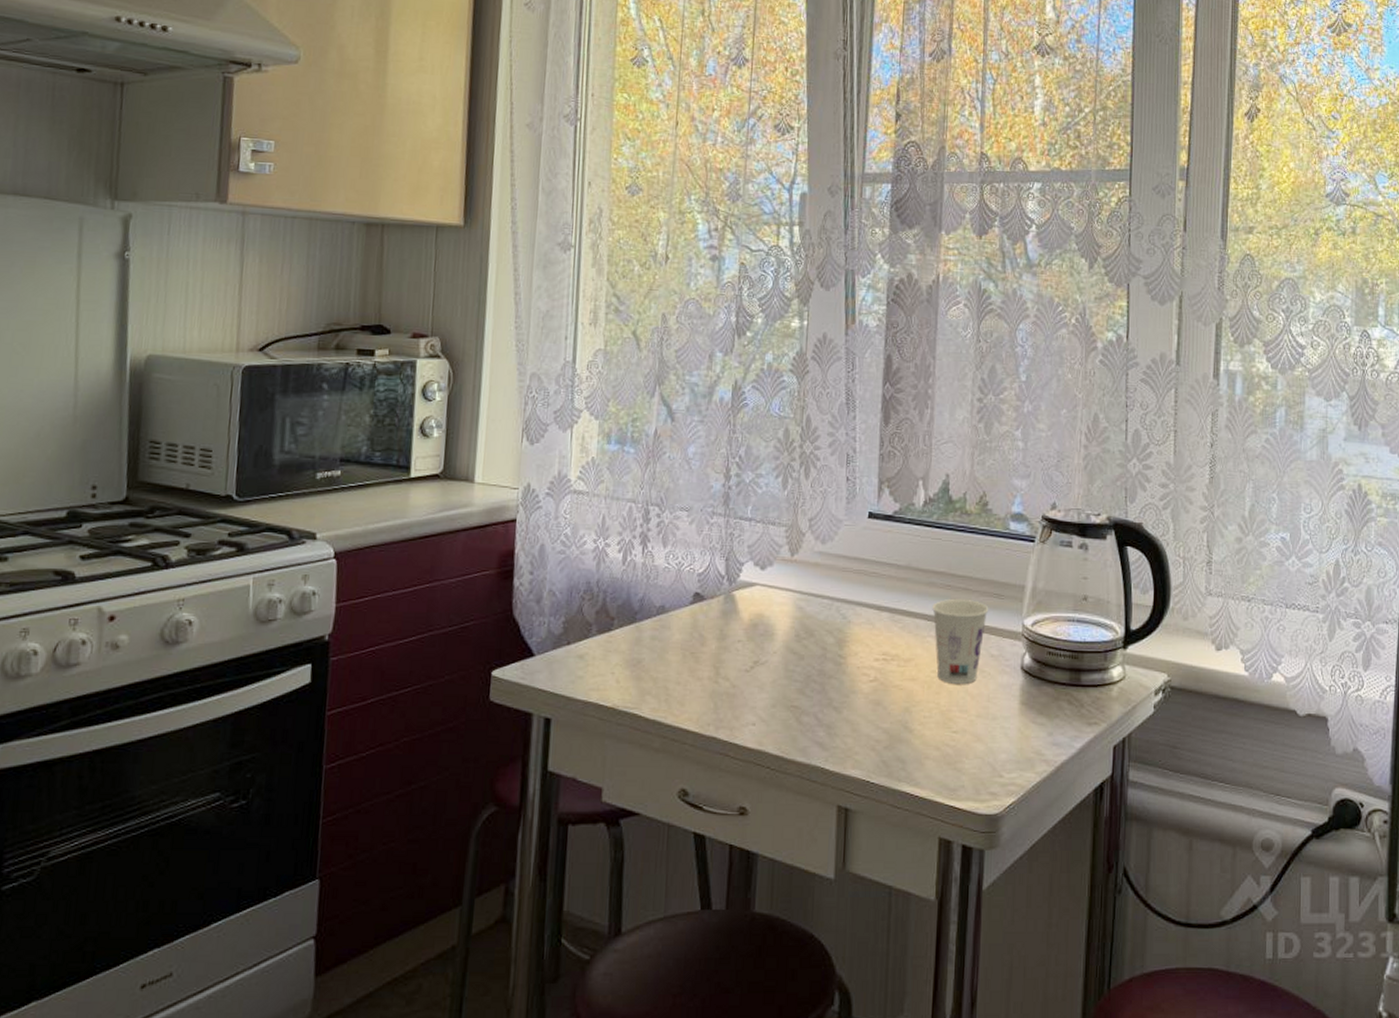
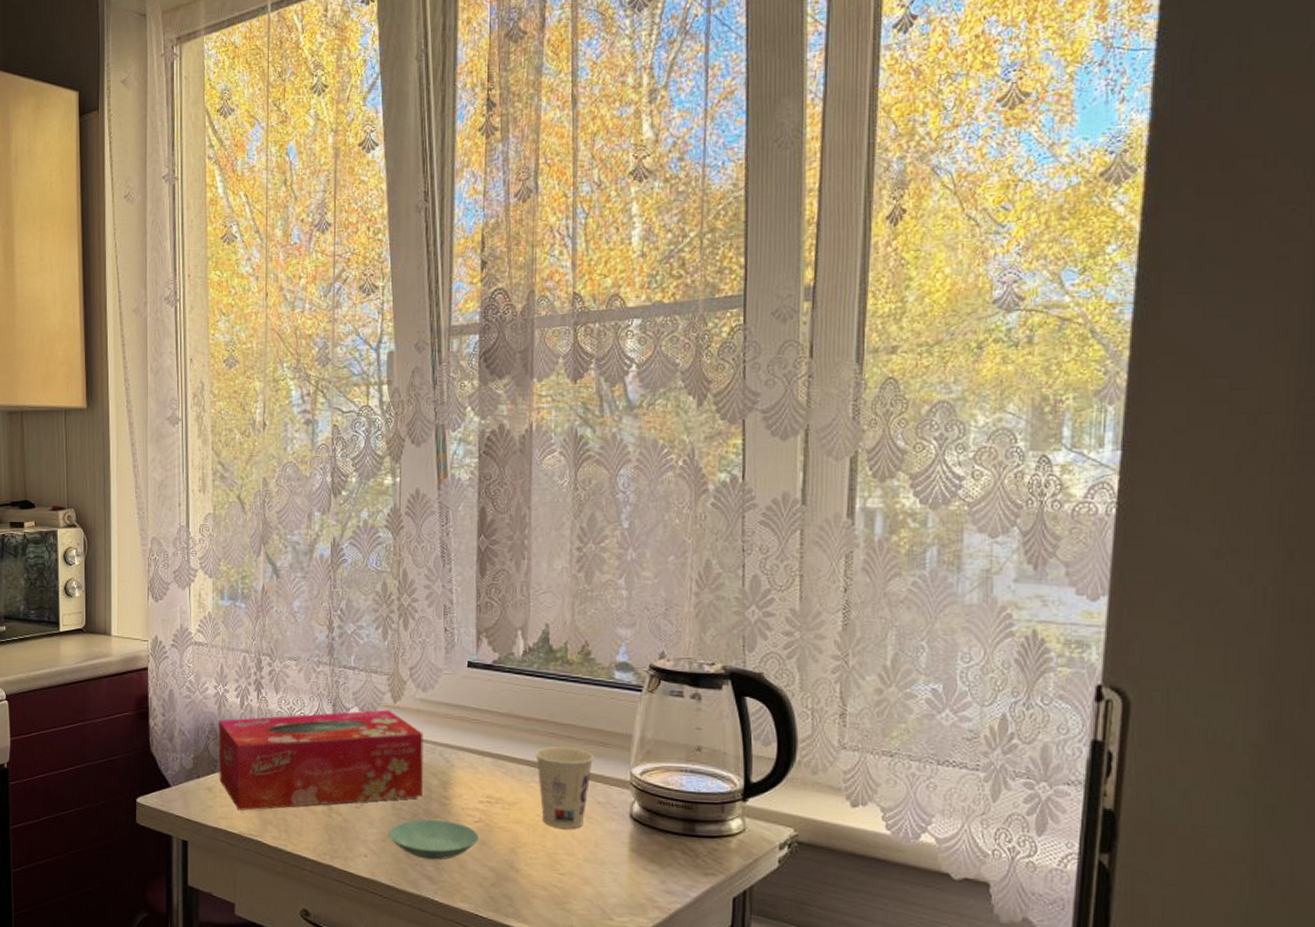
tissue box: none [593,563,820,680] -> present [218,709,423,811]
saucer: none [778,680,873,725] -> present [387,819,479,860]

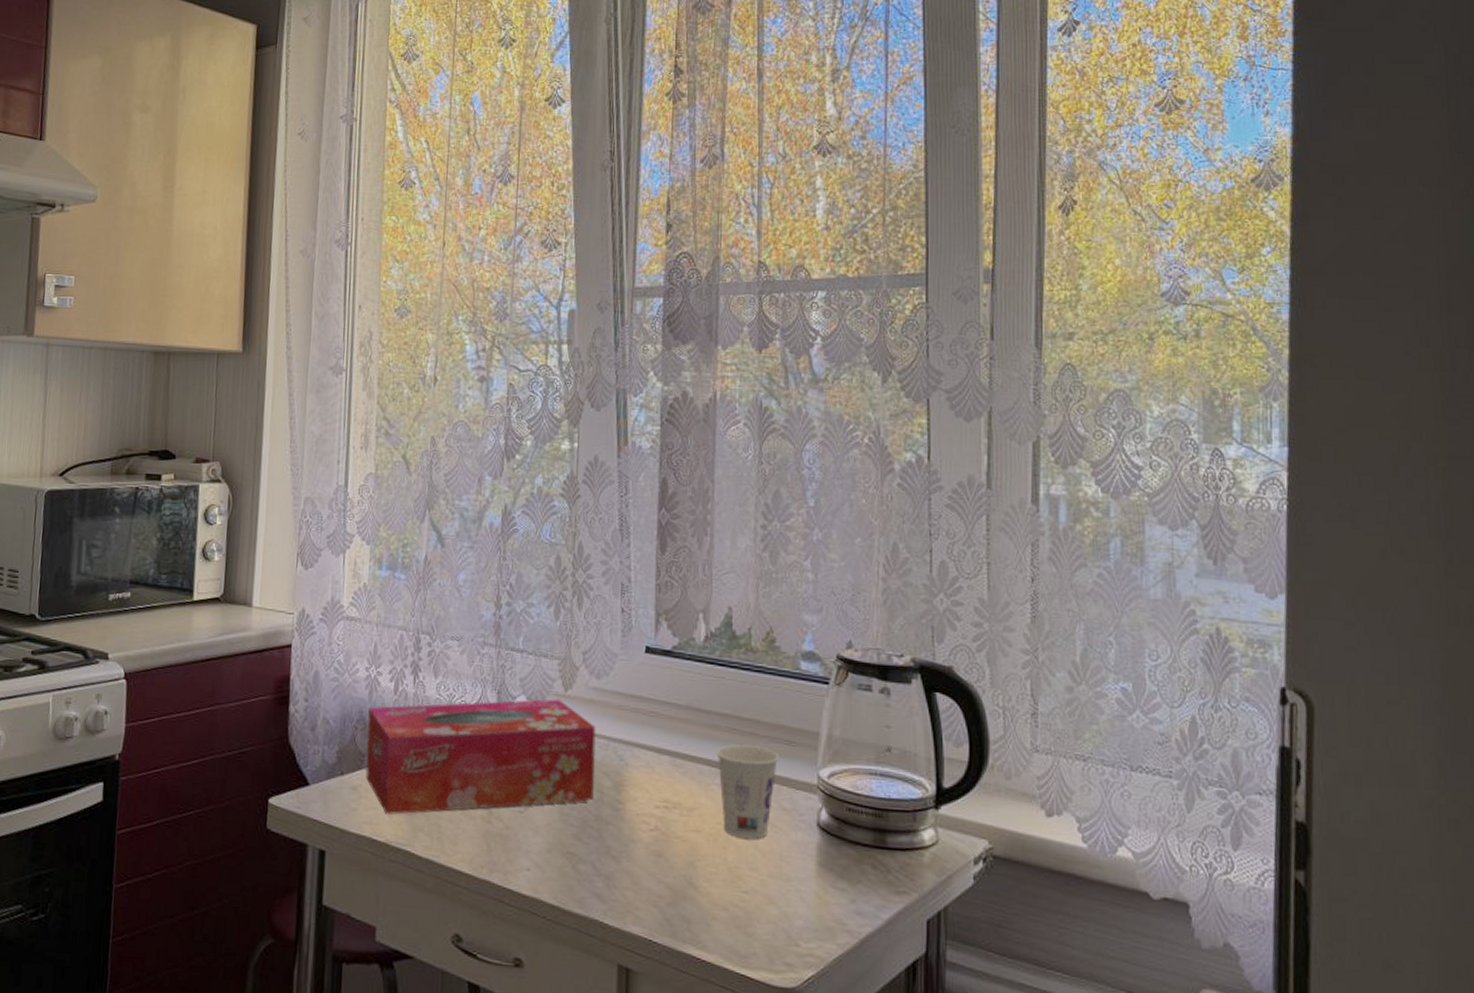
saucer: present [387,819,479,860] -> none [553,826,654,875]

